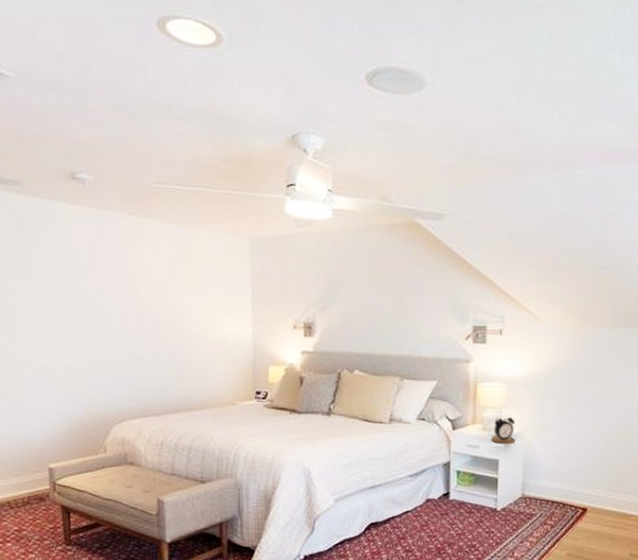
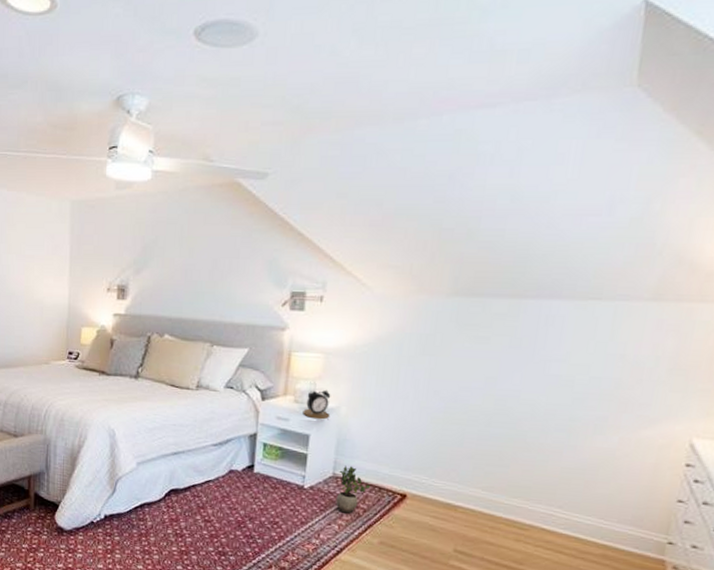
potted plant: none [526,486,556,530] -> present [335,465,371,514]

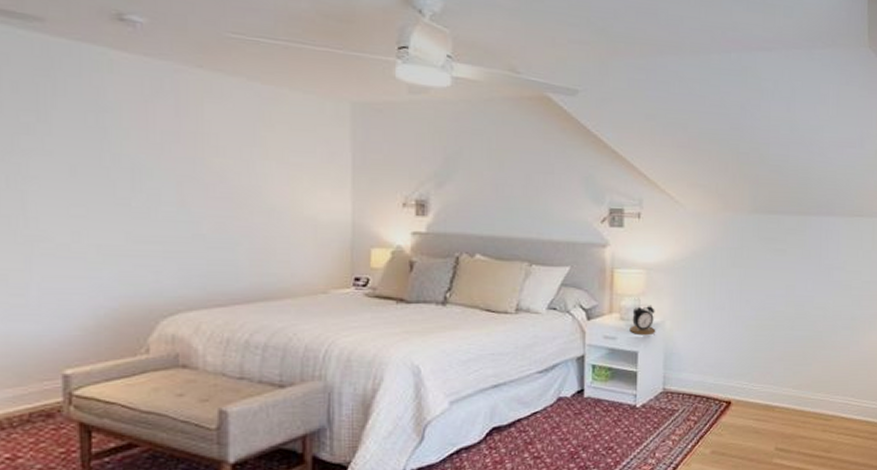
potted plant: present [335,465,371,514] -> none [668,379,699,428]

